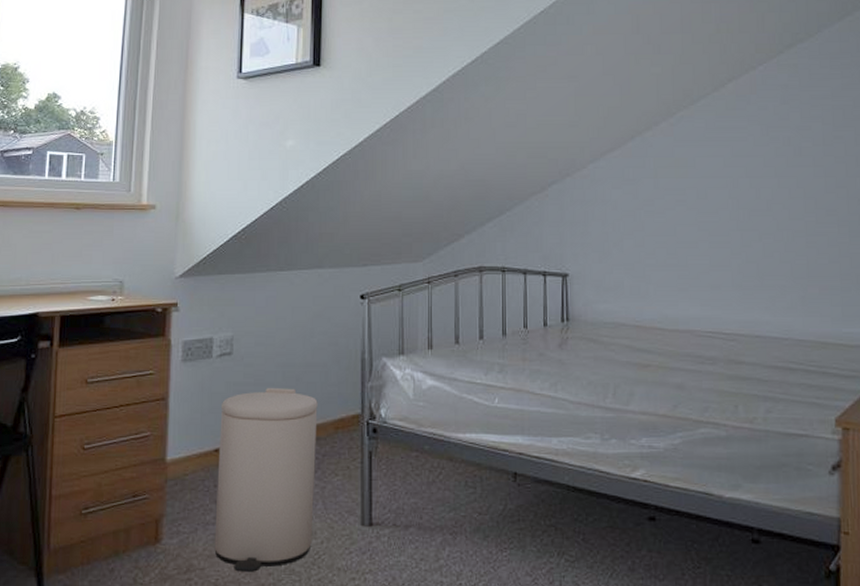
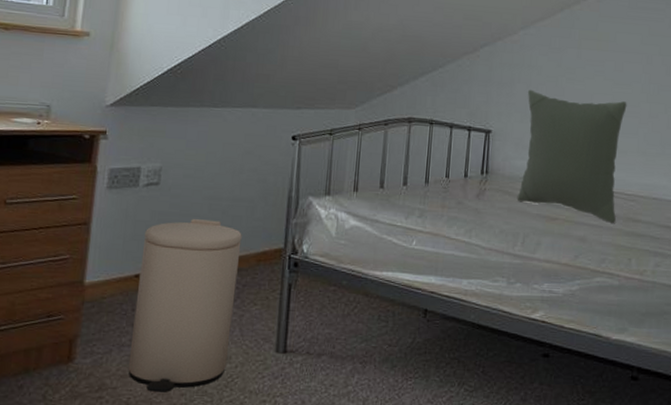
pillow: none [603,226,715,367] -> present [517,89,627,223]

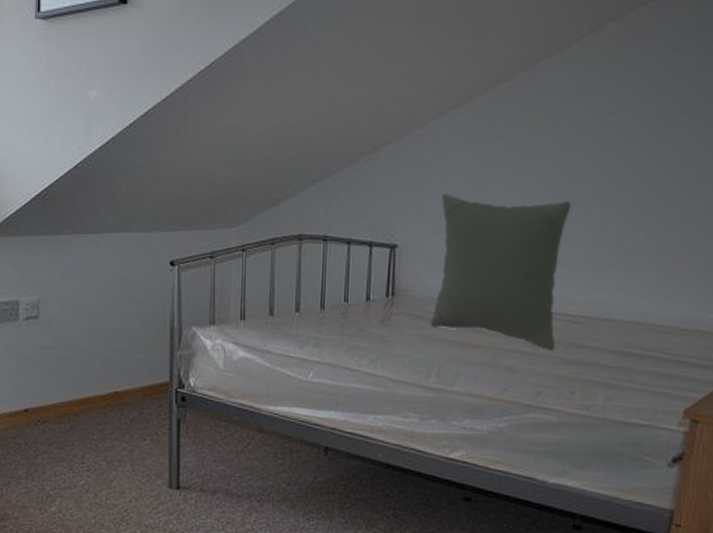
pedal bin: present [128,219,242,392] -> none [27,353,126,524]

